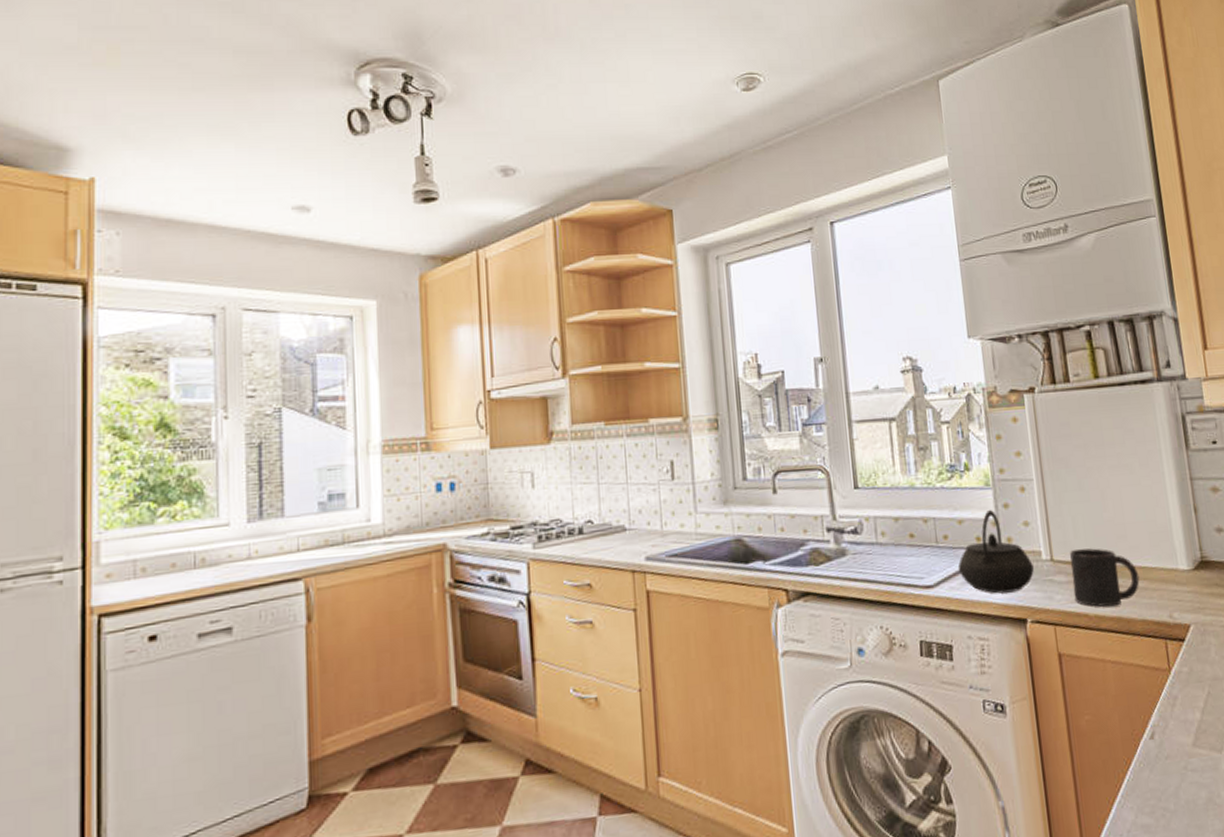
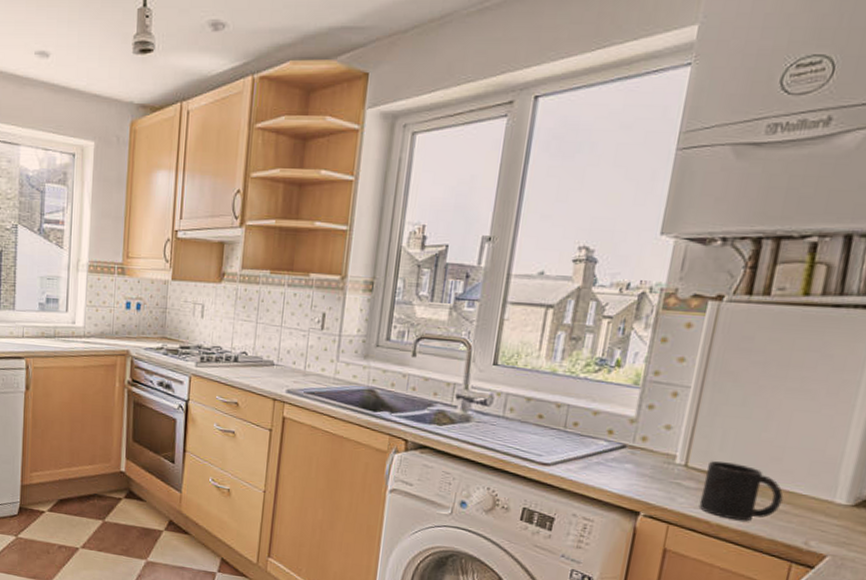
kettle: present [957,509,1034,594] -> none [580,407,664,487]

